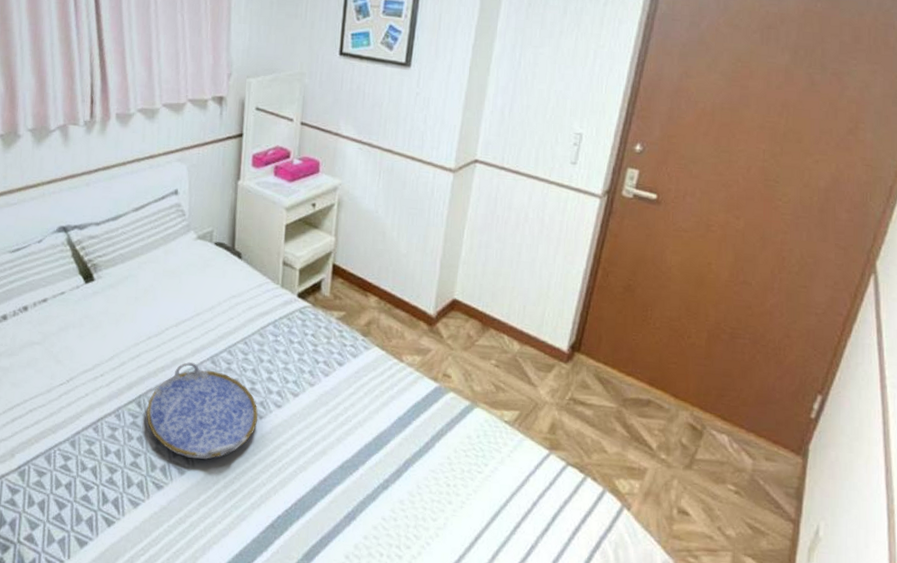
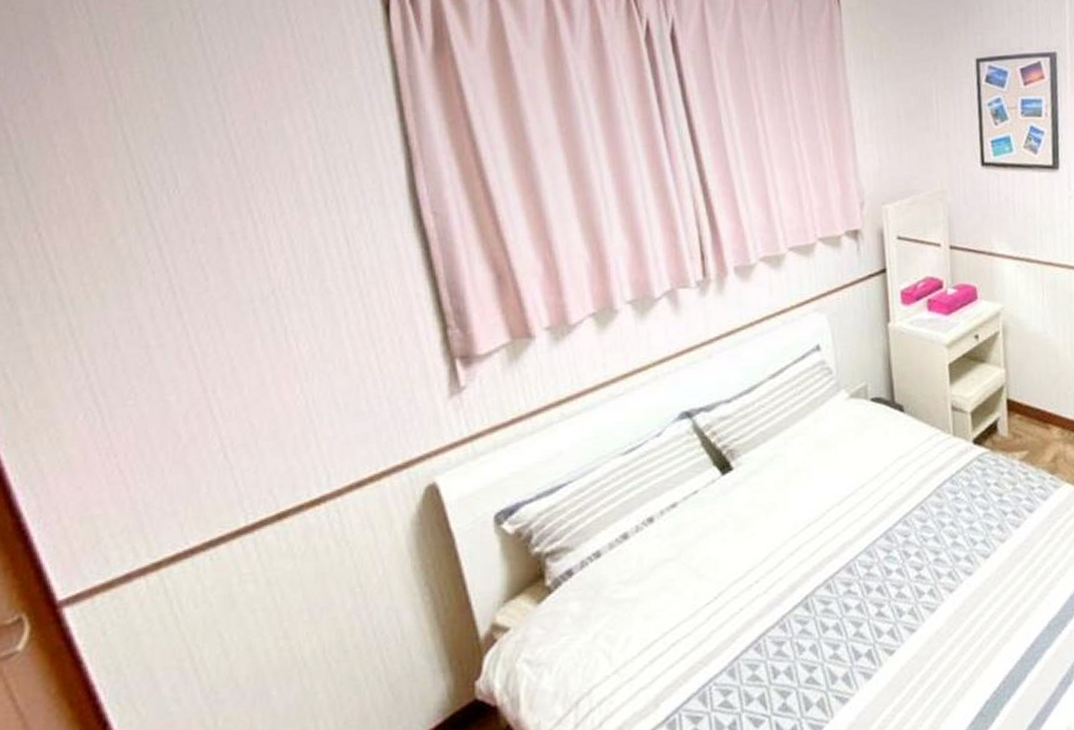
serving tray: present [146,361,259,460] -> none [817,543,949,658]

